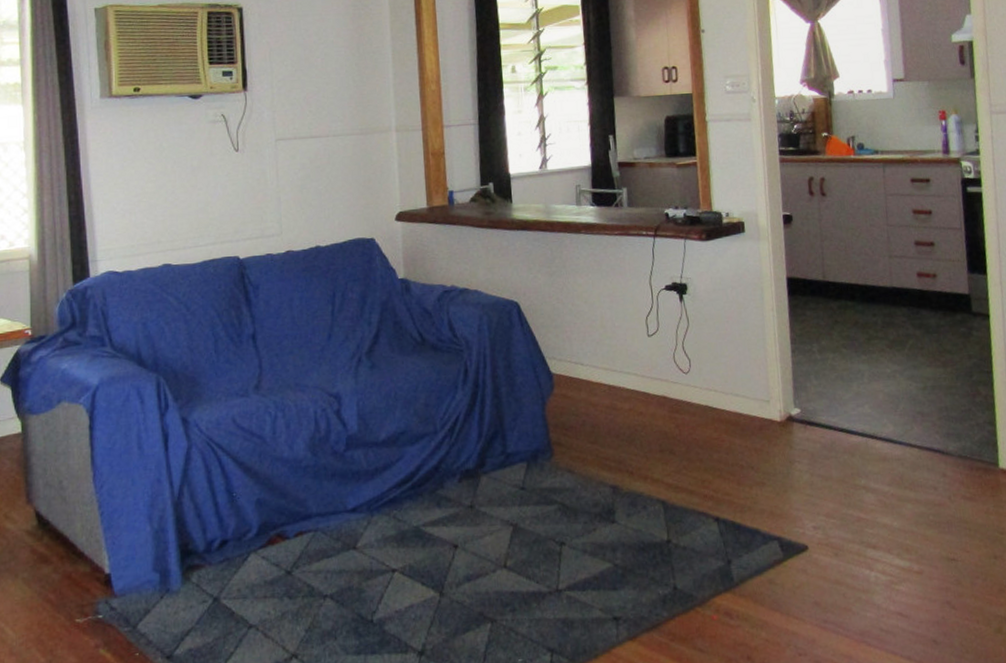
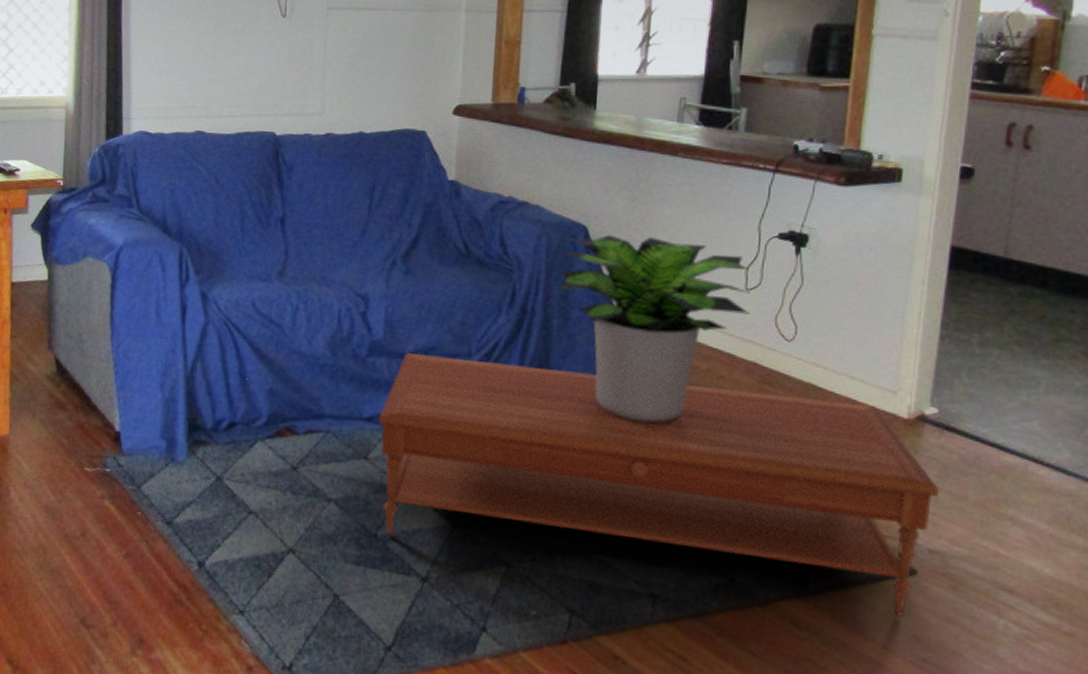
coffee table: none [362,416,813,619] -> present [379,353,940,617]
potted plant: none [500,303,655,465] -> present [556,234,751,423]

